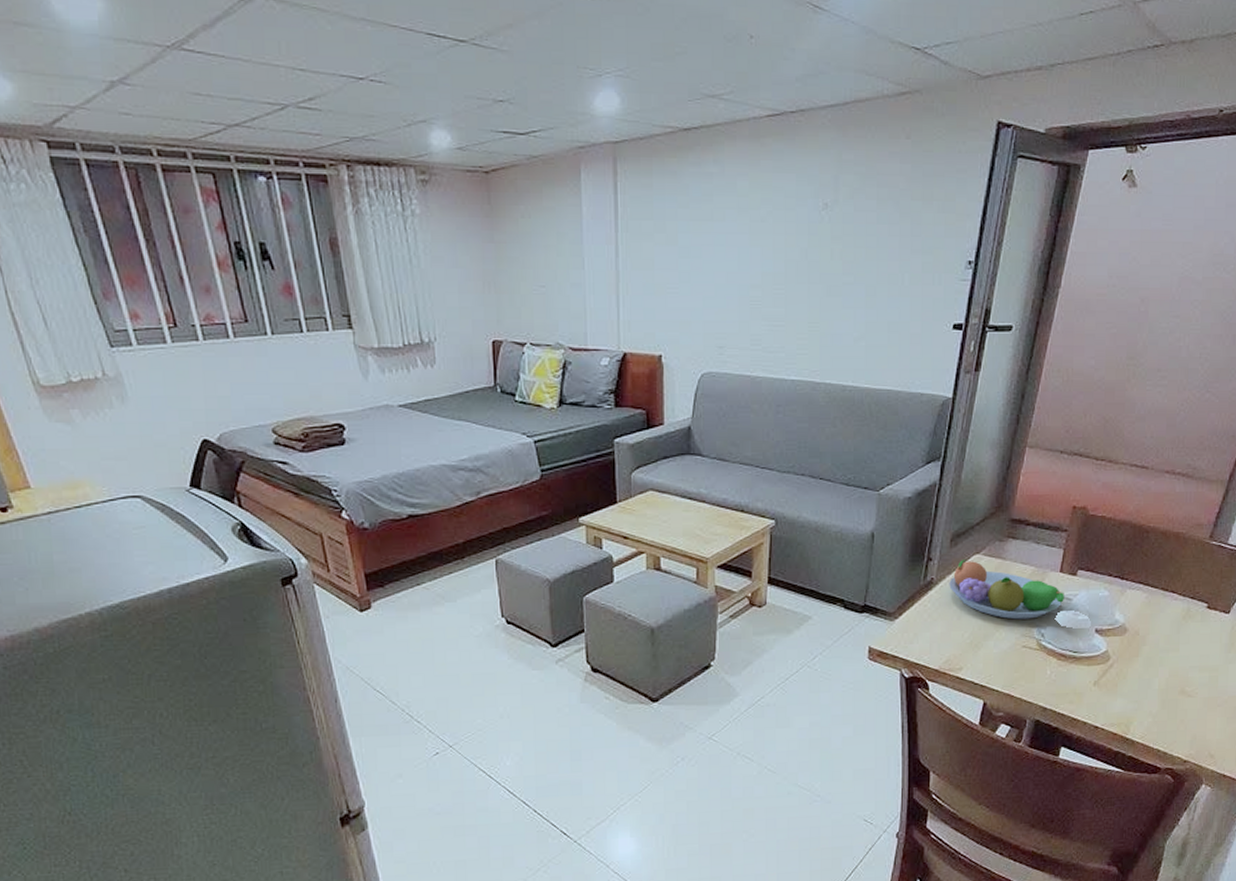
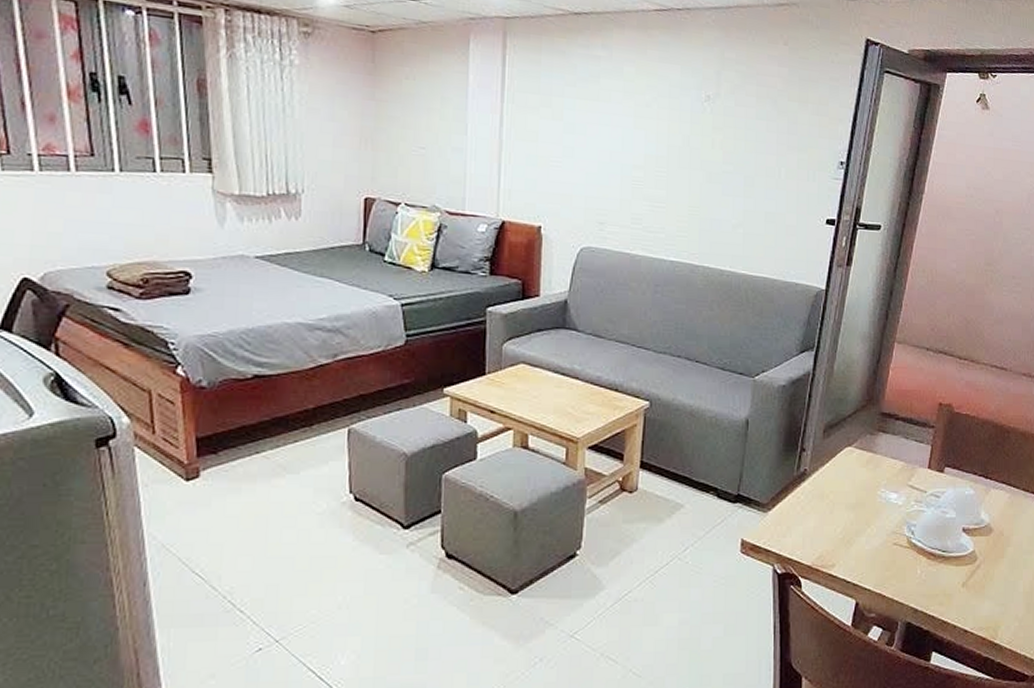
fruit bowl: present [949,560,1064,620] -> none [822,452,933,516]

